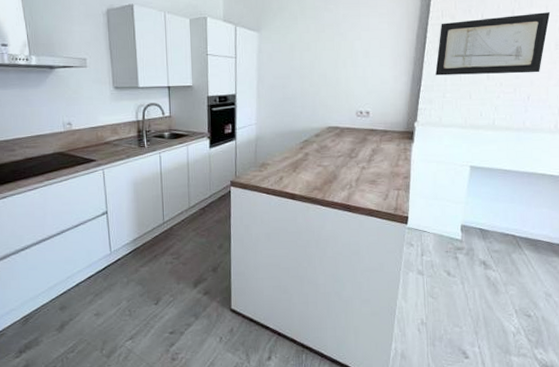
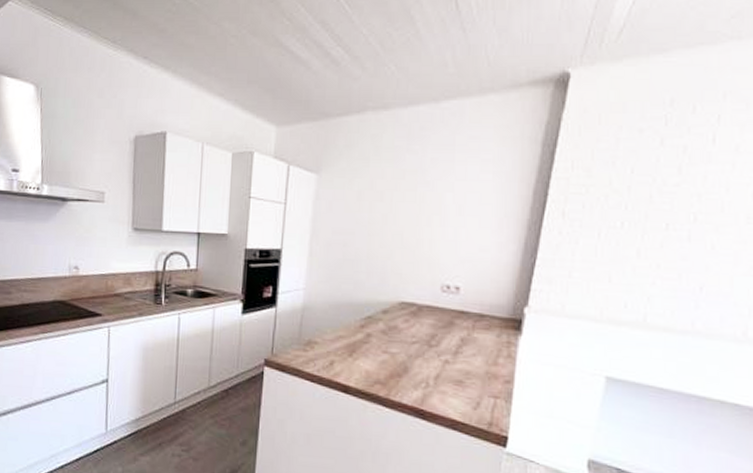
wall art: present [435,12,551,76] -> none [559,171,739,255]

